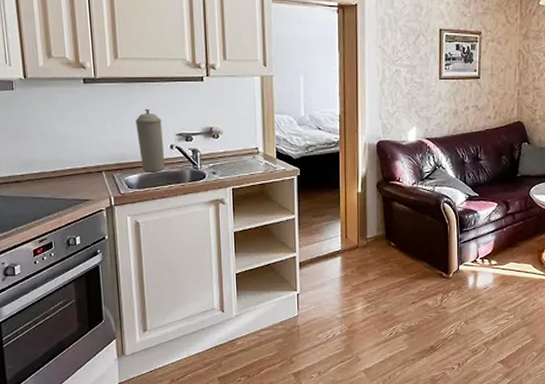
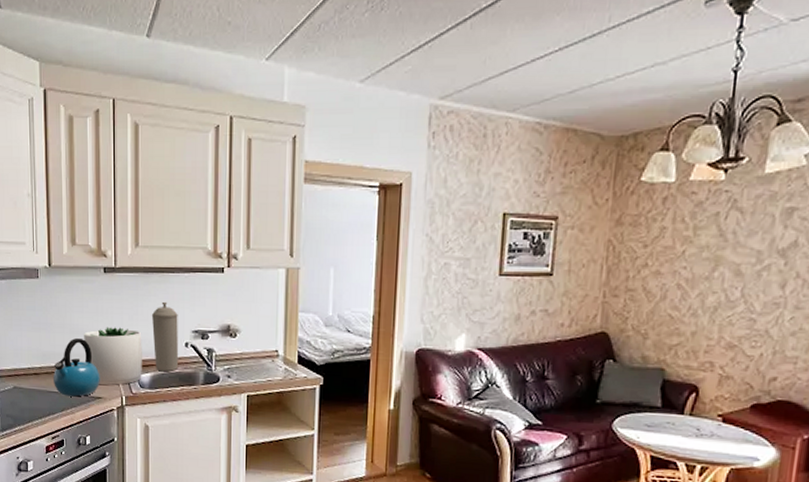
kettle: none [36,145,87,201] -> present [53,337,100,397]
planter: none [66,133,130,188] -> present [84,327,142,386]

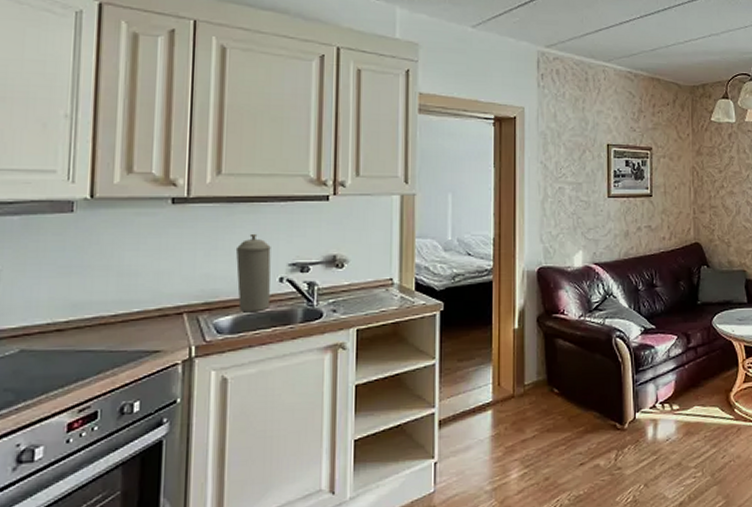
kettle: present [53,337,100,397] -> none [87,280,160,355]
planter: present [84,327,142,386] -> none [138,265,222,336]

